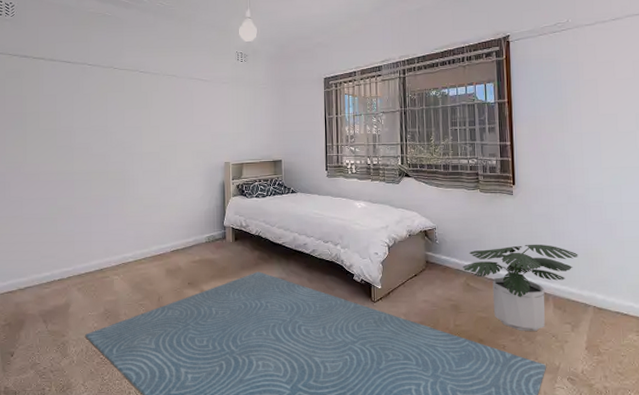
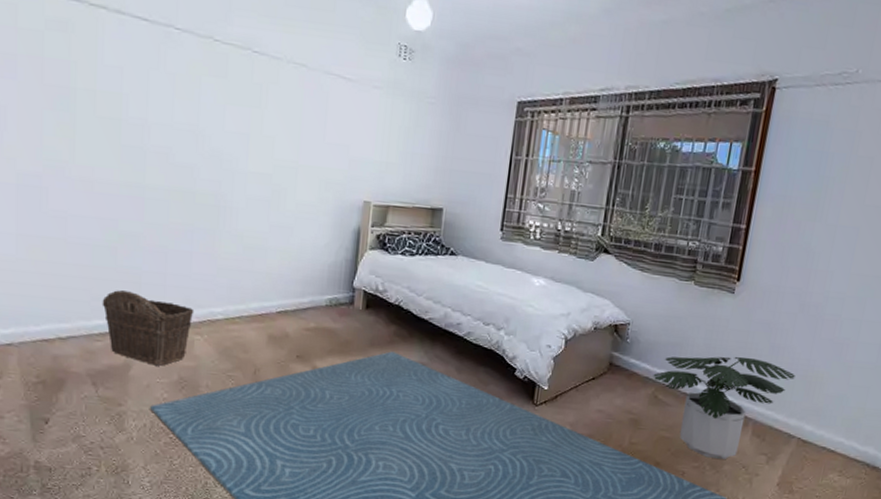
wicker basket: none [48,249,113,302] -> present [102,290,195,366]

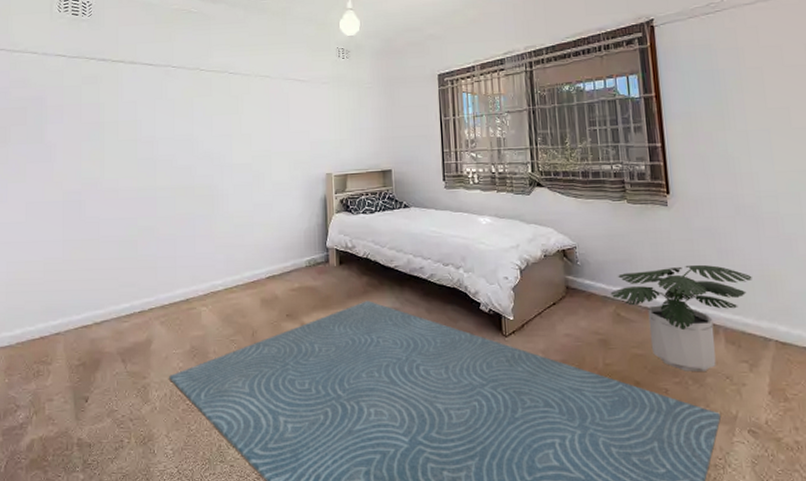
wicker basket: present [102,290,195,366] -> none [127,276,200,338]

